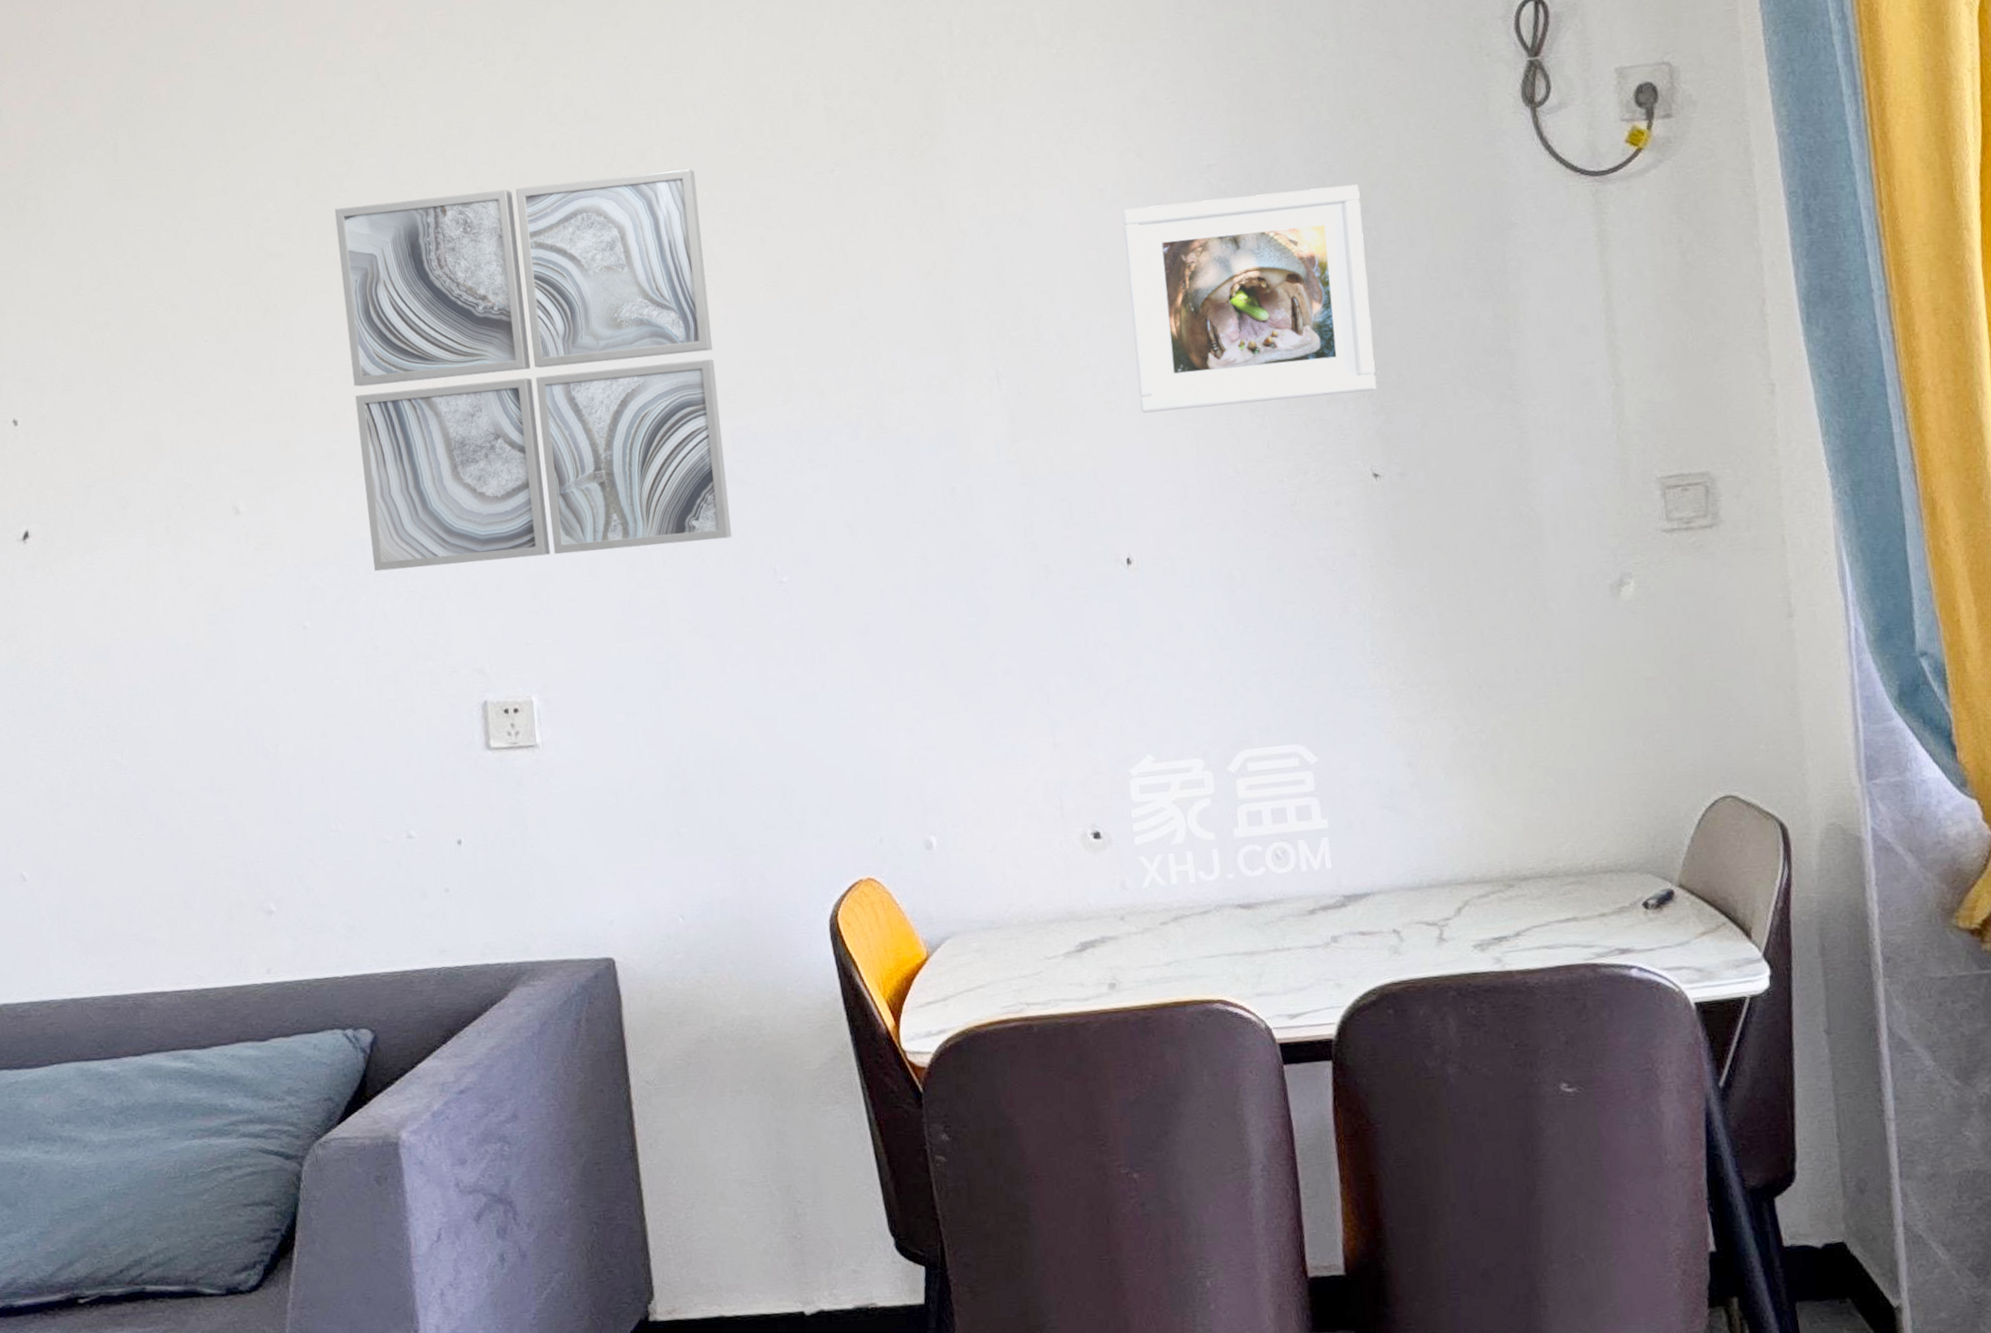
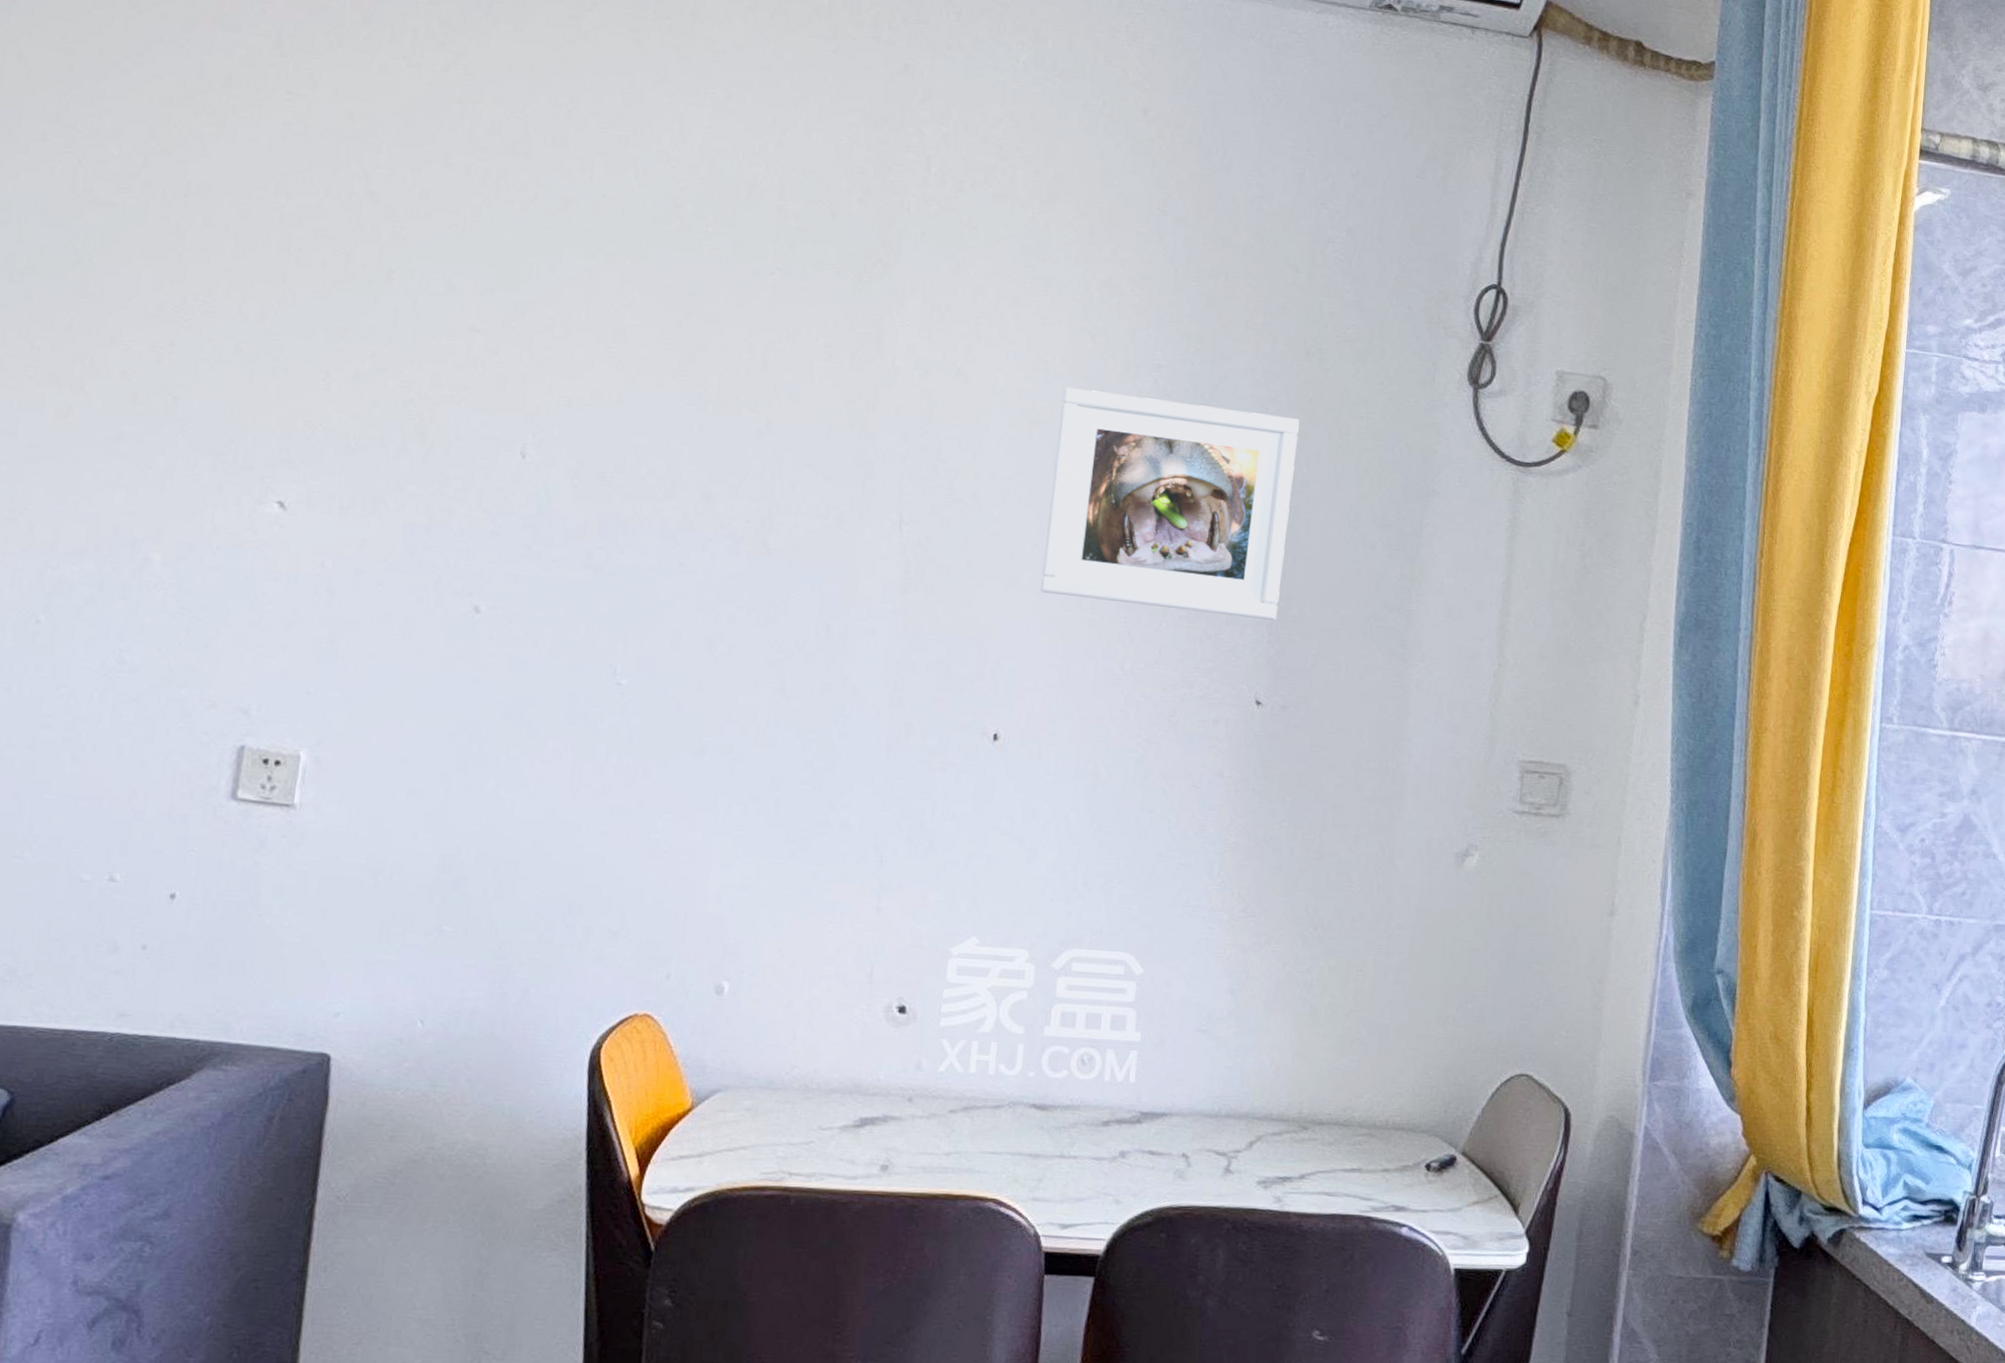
wall art: present [334,169,732,572] -> none [142,171,621,626]

